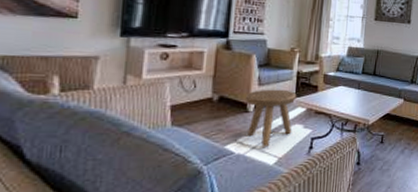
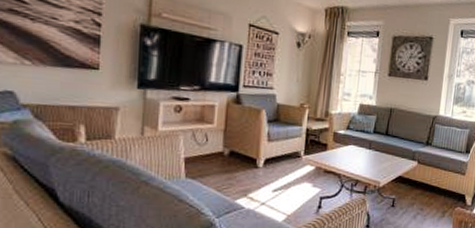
stool: present [245,89,297,147] -> none [254,145,306,204]

